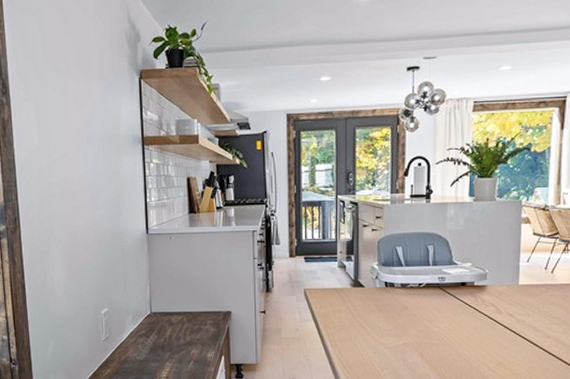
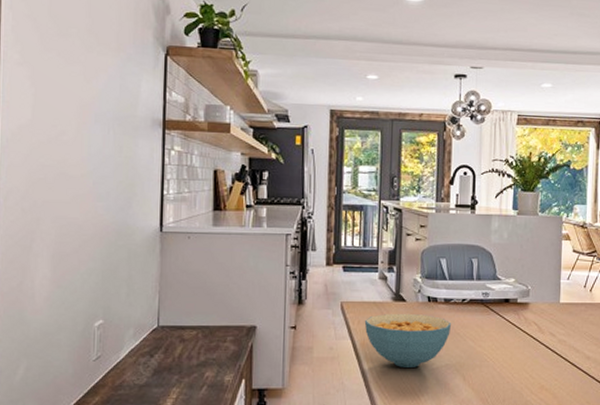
cereal bowl: none [326,297,409,346] -> present [364,313,452,367]

